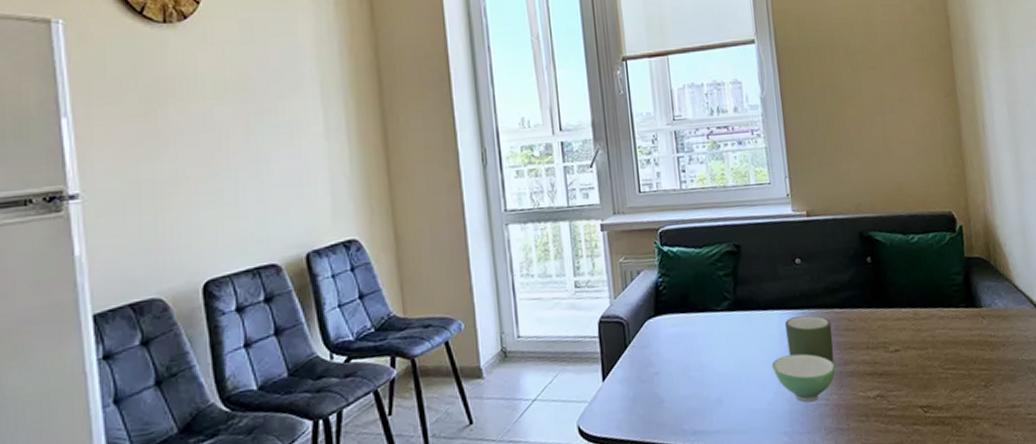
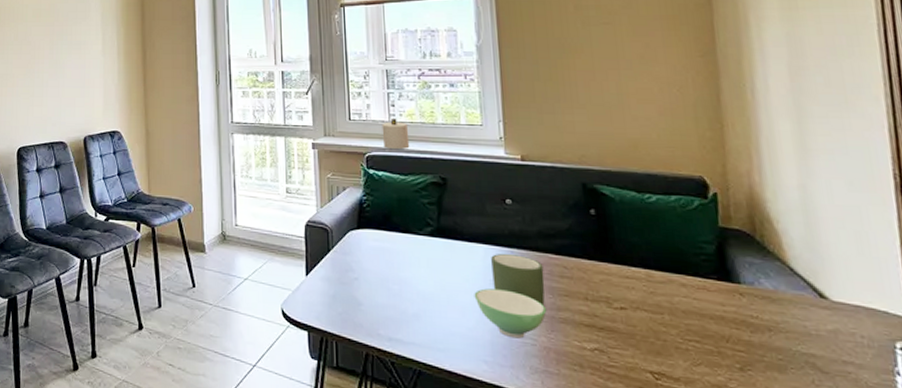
candle: none [673,186,703,220] -> present [382,119,410,149]

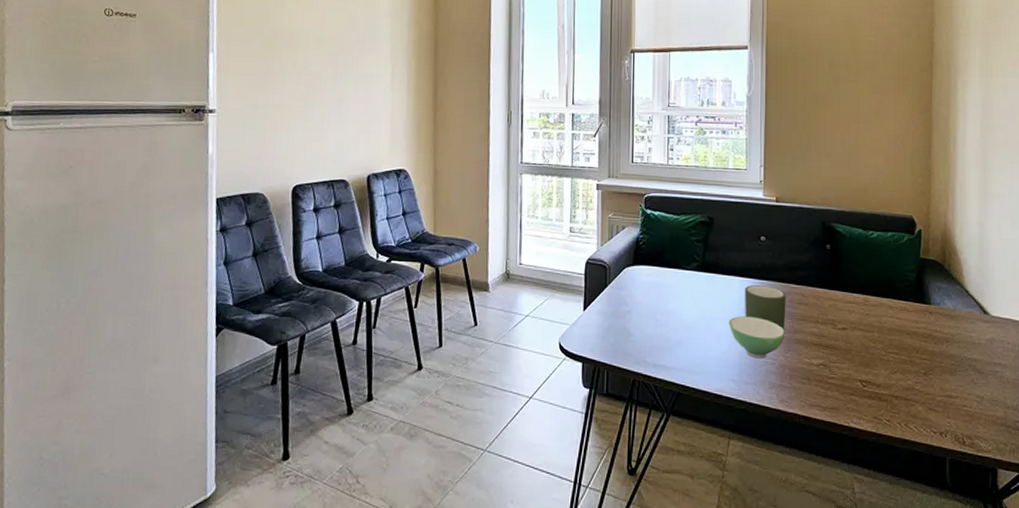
candle: present [382,119,410,149] -> none [660,162,684,191]

